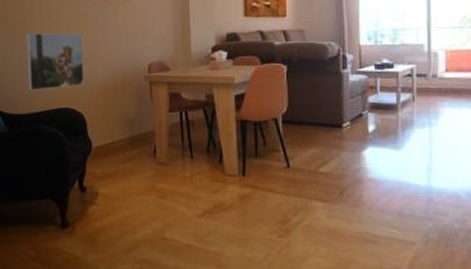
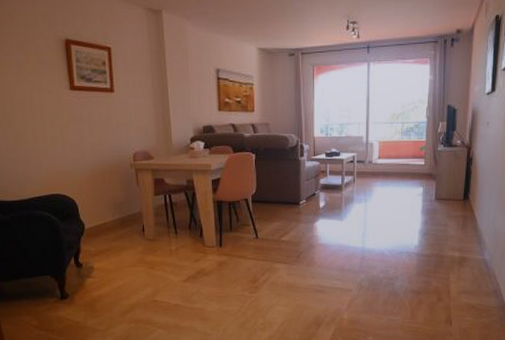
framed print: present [26,32,85,90] -> none [10,123,74,178]

